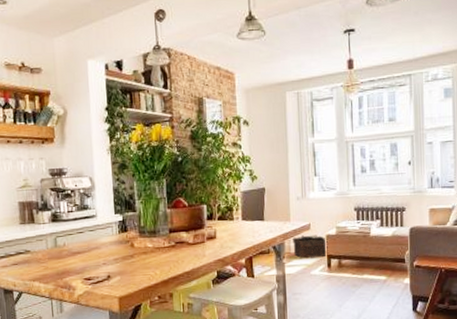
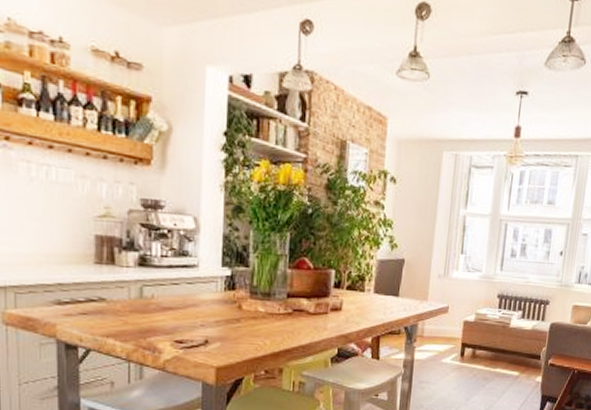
basket: present [293,234,328,258] -> none [426,318,465,344]

